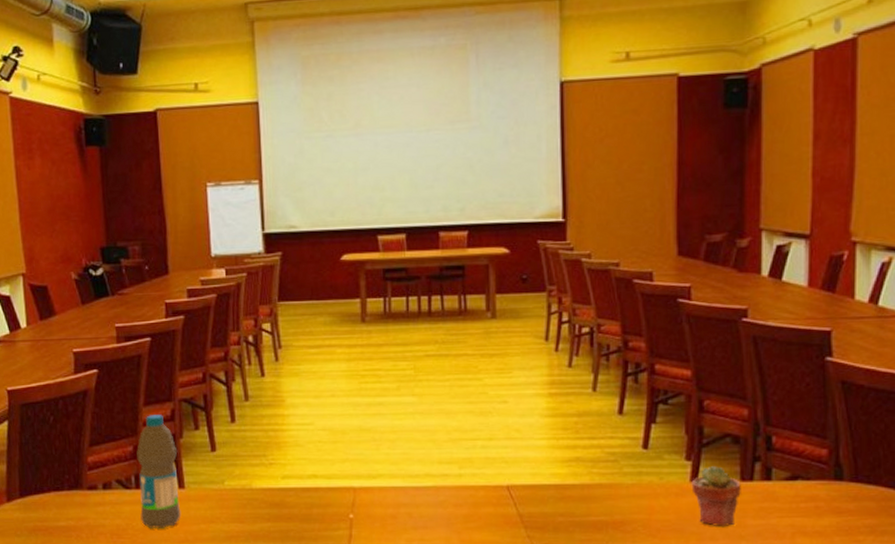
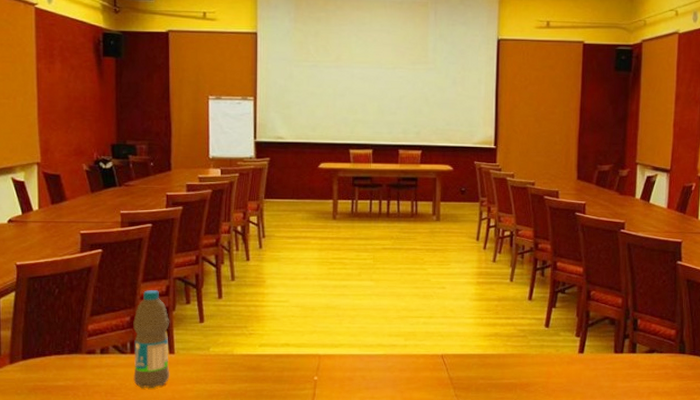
potted succulent: present [691,465,741,526] -> none [579,341,614,388]

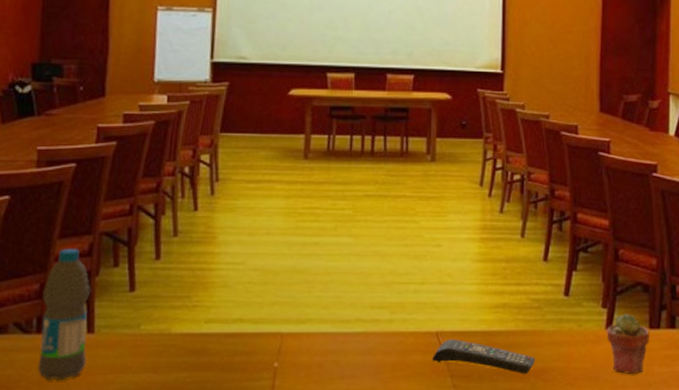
remote control: none [439,360,521,387] -> present [432,338,535,374]
potted succulent: none [579,341,614,388] -> present [606,313,649,374]

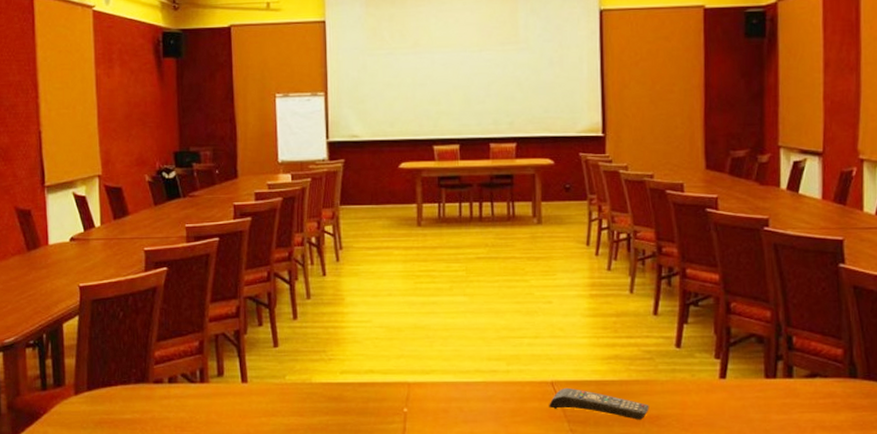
water bottle: present [37,249,90,381] -> none [202,311,244,422]
potted succulent: present [606,313,649,374] -> none [720,363,766,421]

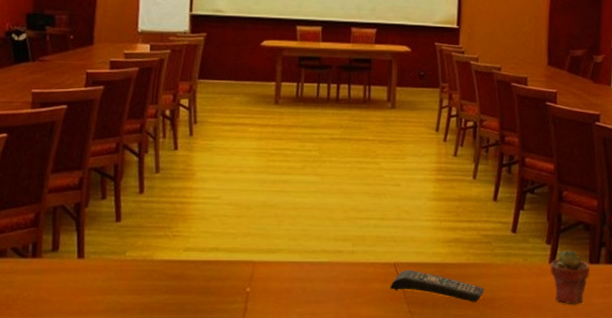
potted succulent: none [720,363,766,421] -> present [550,249,589,304]

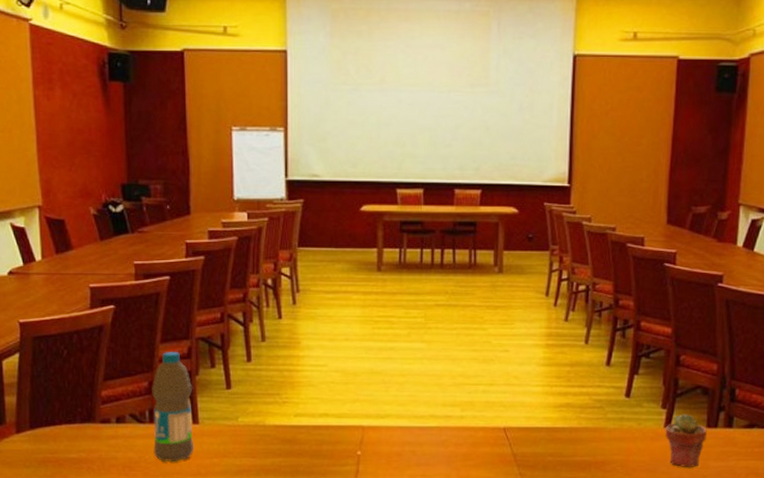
water bottle: none [33,182,80,300] -> present [152,352,194,463]
remote control: present [390,269,484,302] -> none [500,433,596,465]

